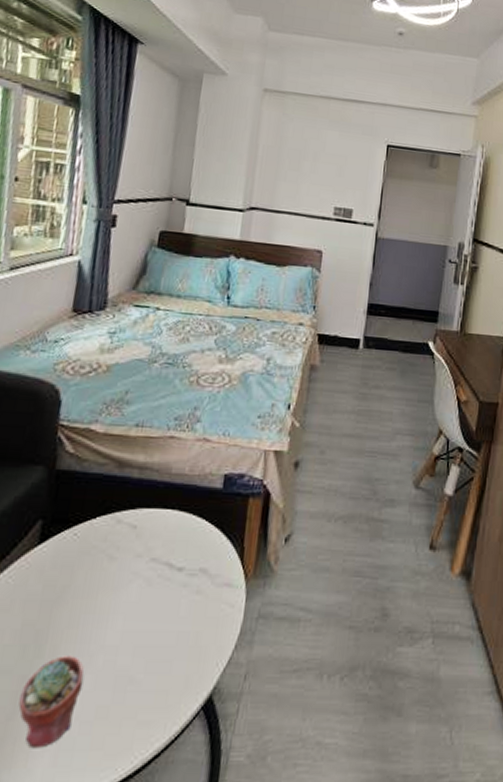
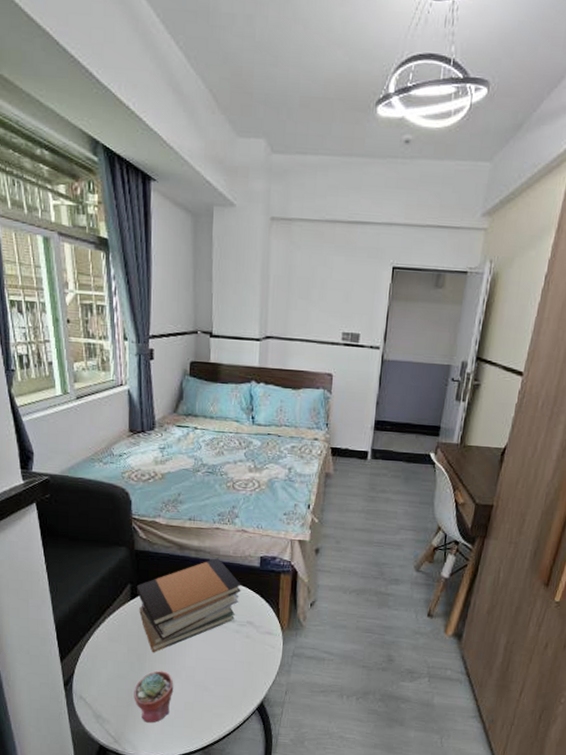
book stack: none [48,477,196,625] -> present [136,557,241,652]

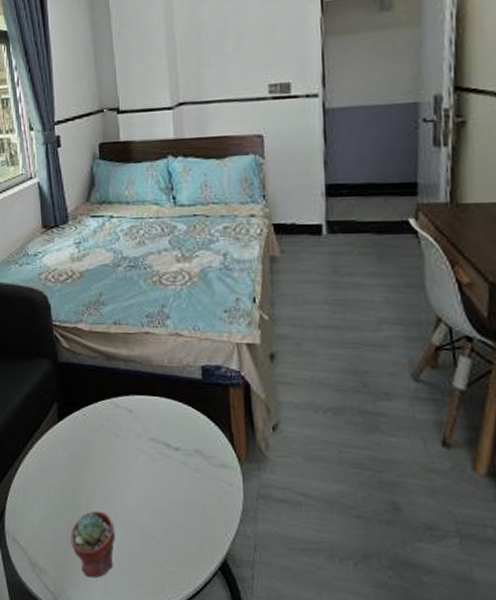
book stack: present [136,557,241,652] -> none [63,368,183,487]

